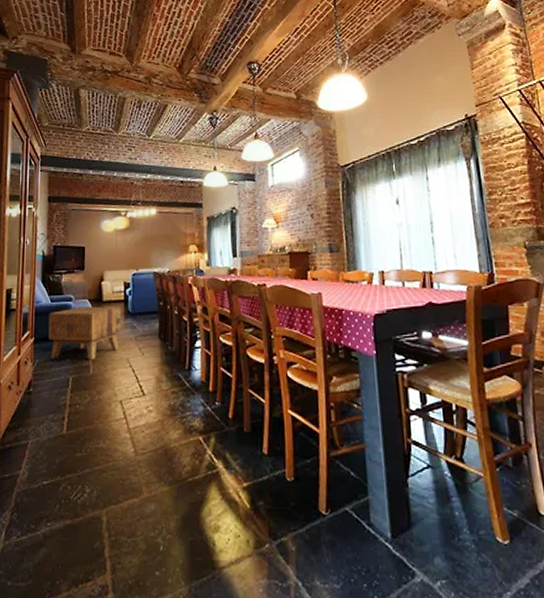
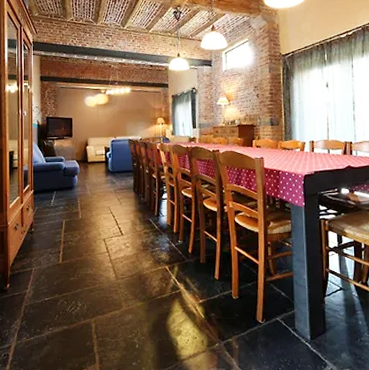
side table: present [48,306,121,360] -> none [45,166,103,208]

